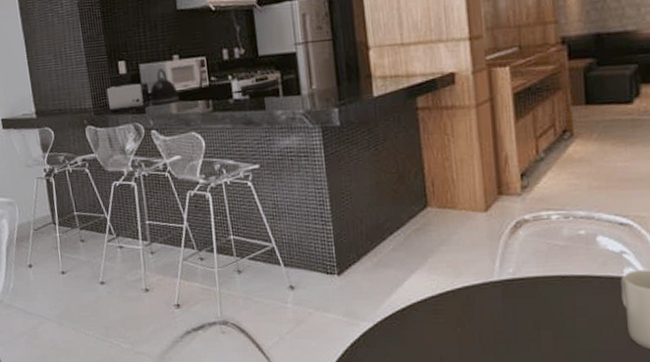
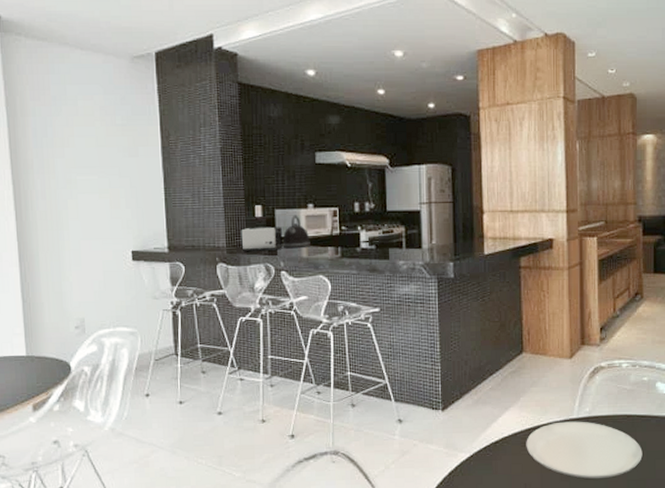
plate: none [438,284,584,352] -> present [526,421,643,480]

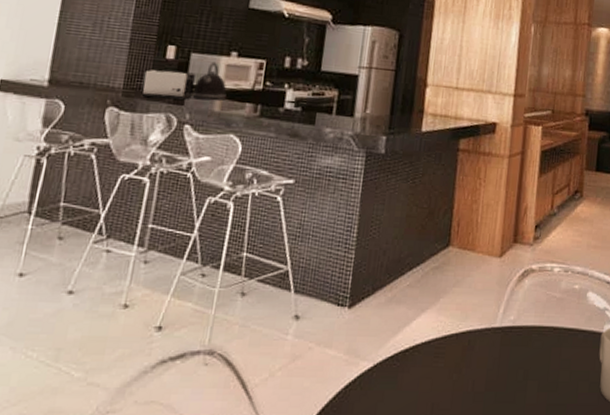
plate: present [526,421,643,480] -> none [439,330,566,402]

